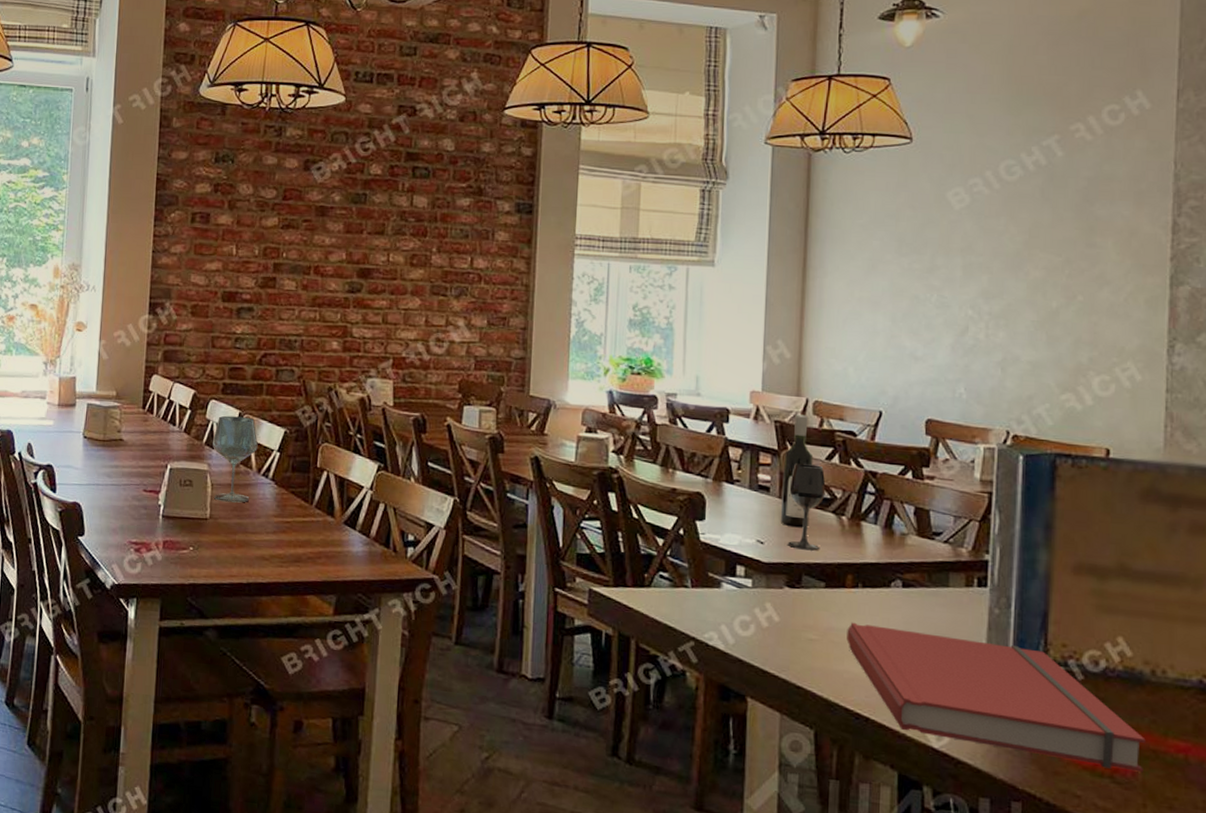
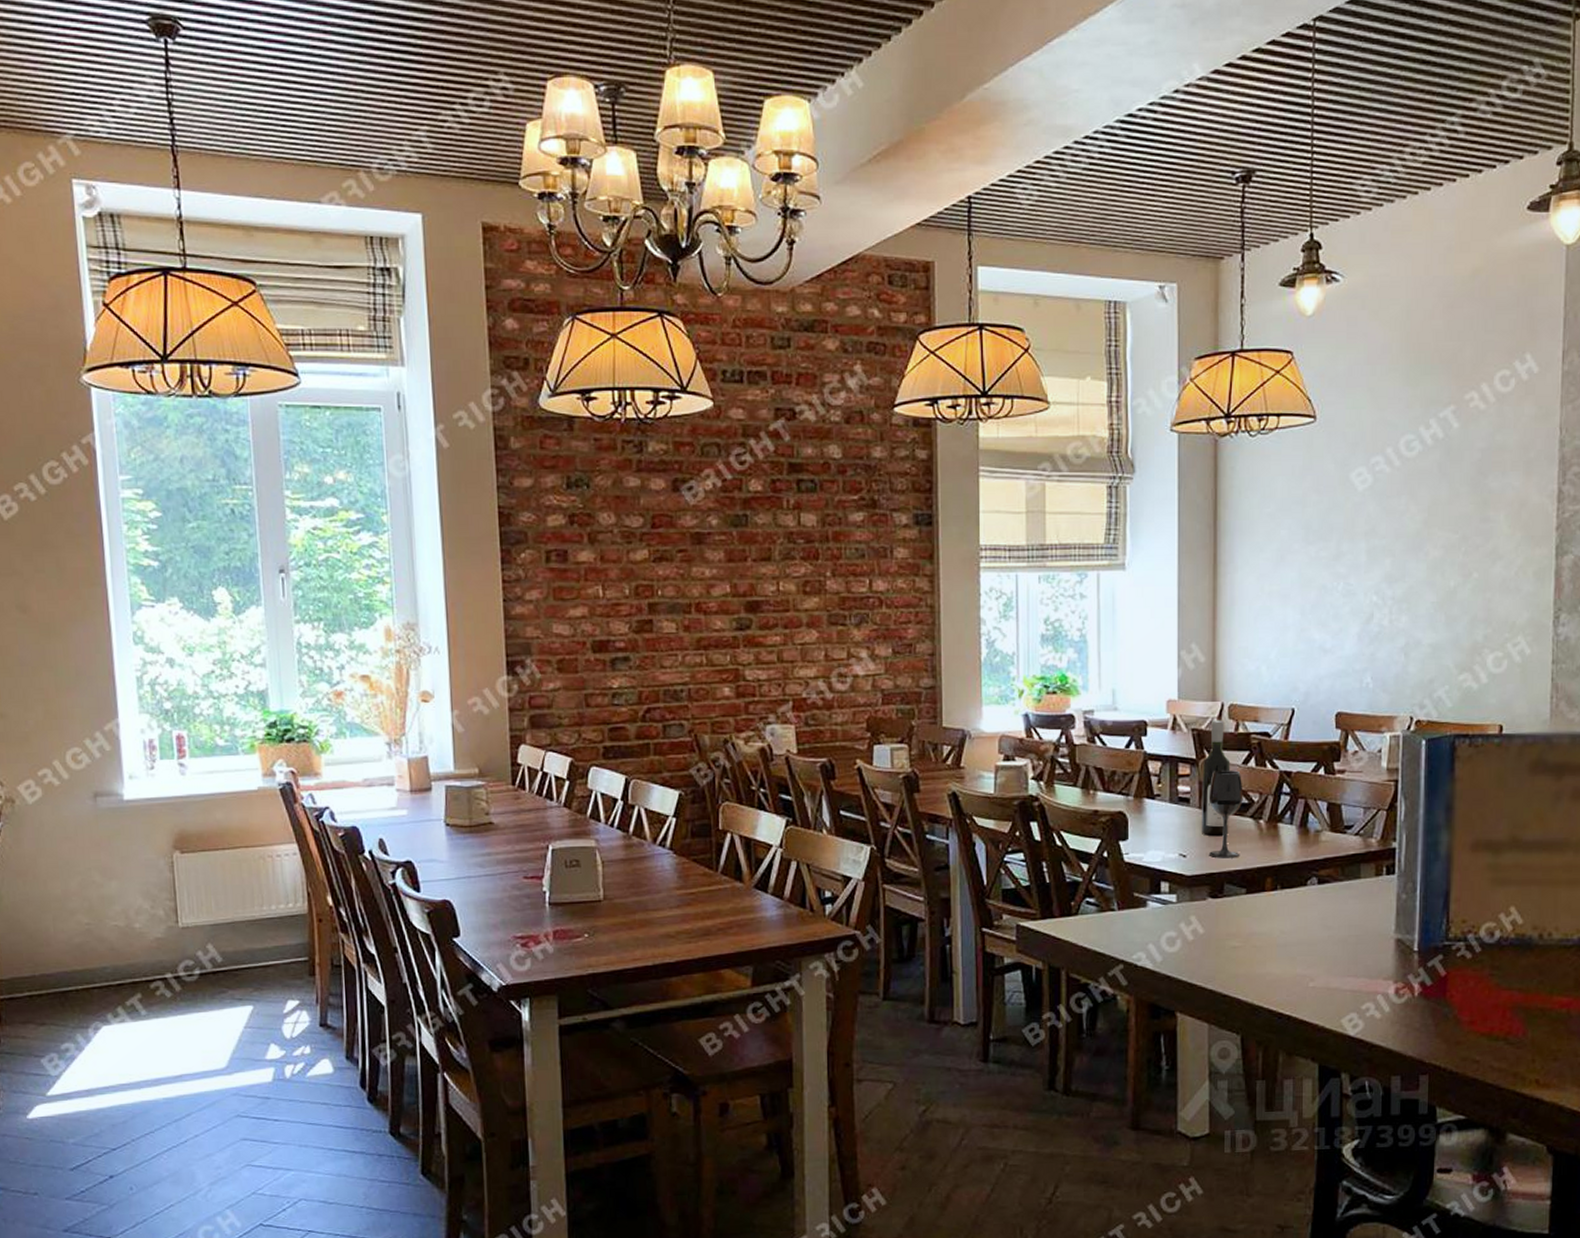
wine glass: present [212,415,258,503] -> none [597,782,650,879]
book: present [846,622,1146,772] -> none [1268,924,1534,1032]

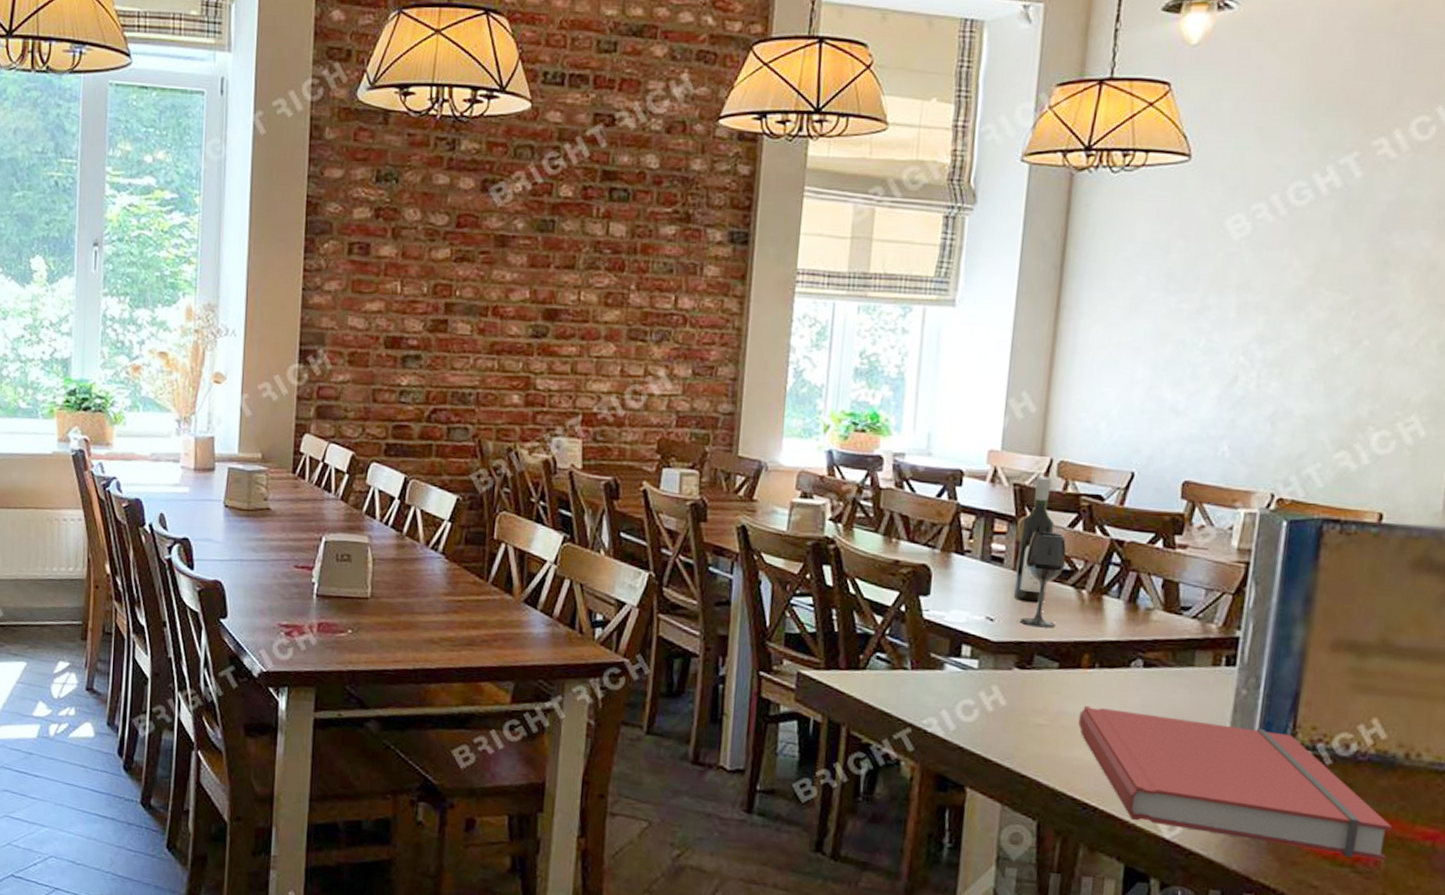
book: none [1268,924,1534,1032] -> present [1078,705,1392,861]

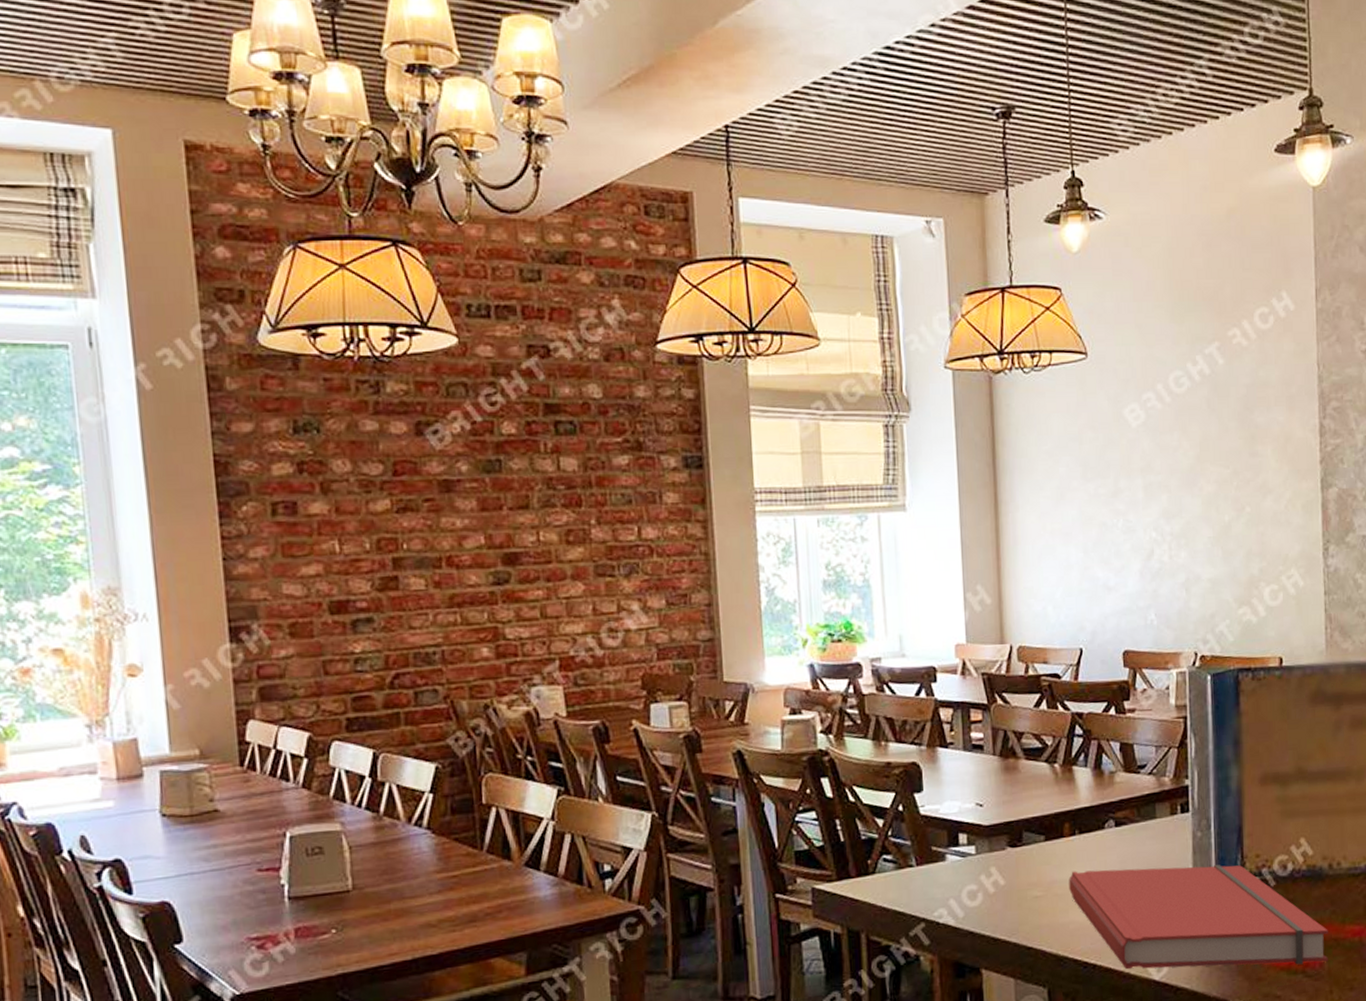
bottle: present [1013,476,1055,603] -> none [994,663,1025,784]
wine glass: present [1020,531,1067,628] -> none [1002,714,1037,806]

